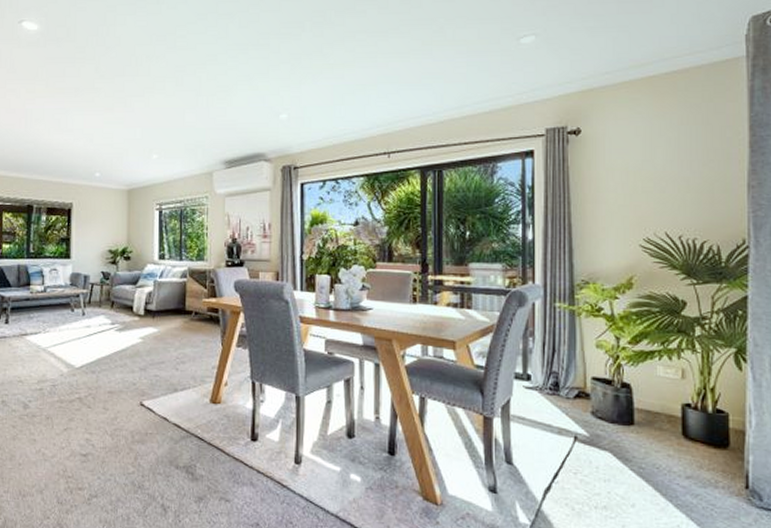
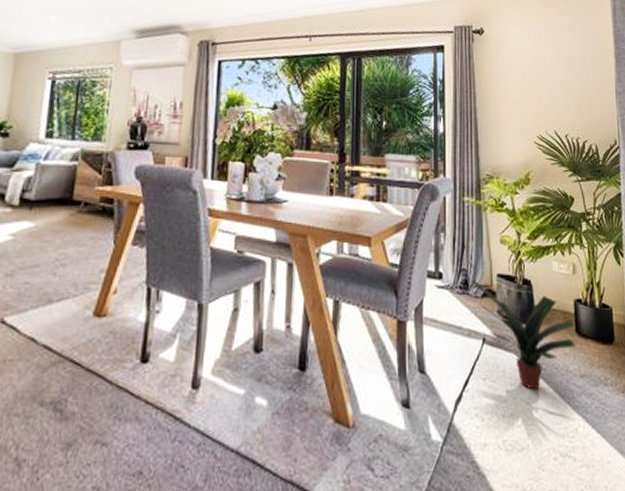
potted plant: none [562,382,682,487] -> present [471,279,576,390]

